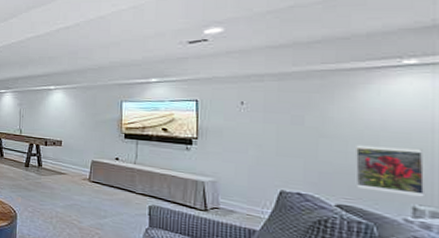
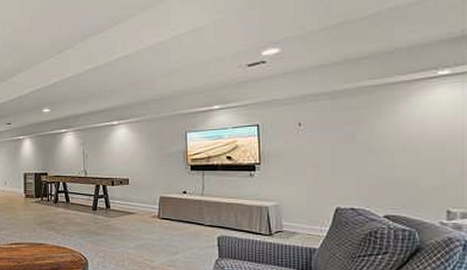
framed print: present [355,145,424,197] -> none [400,154,456,200]

